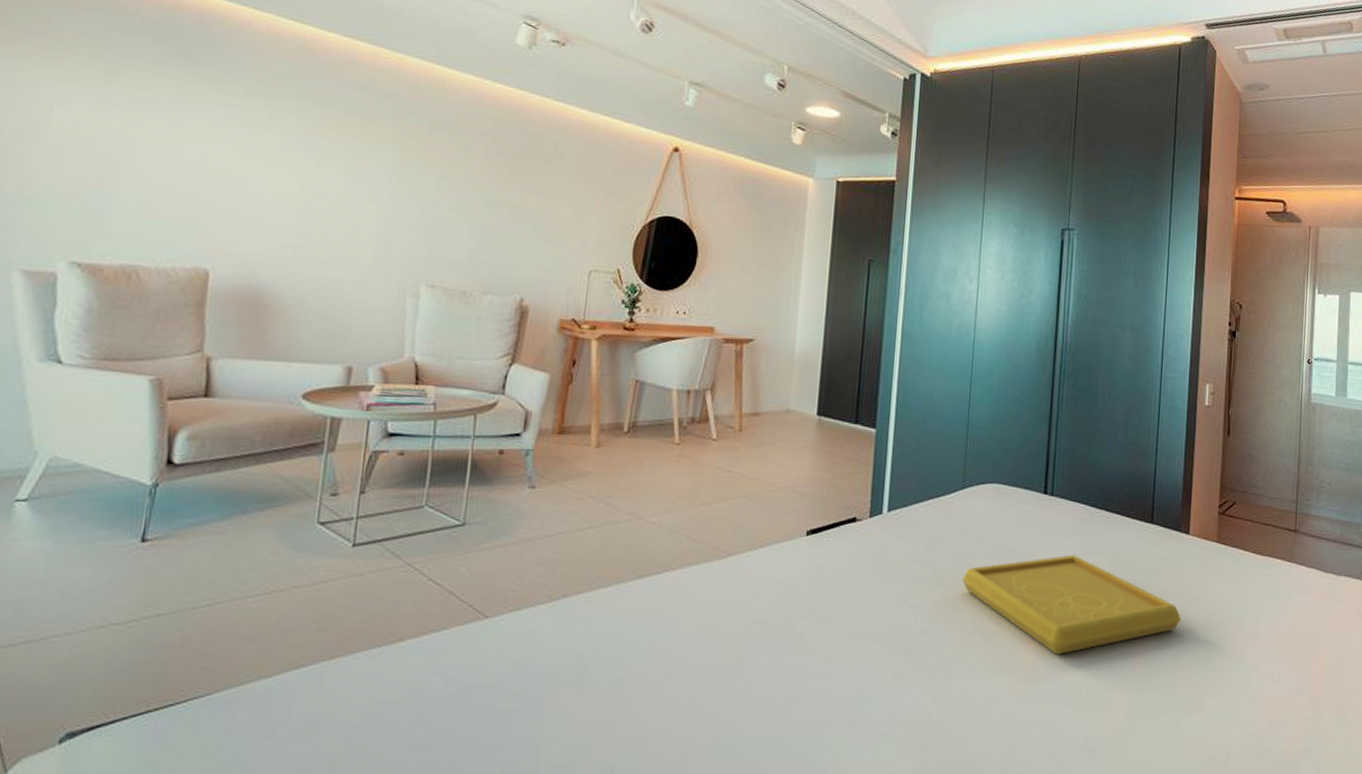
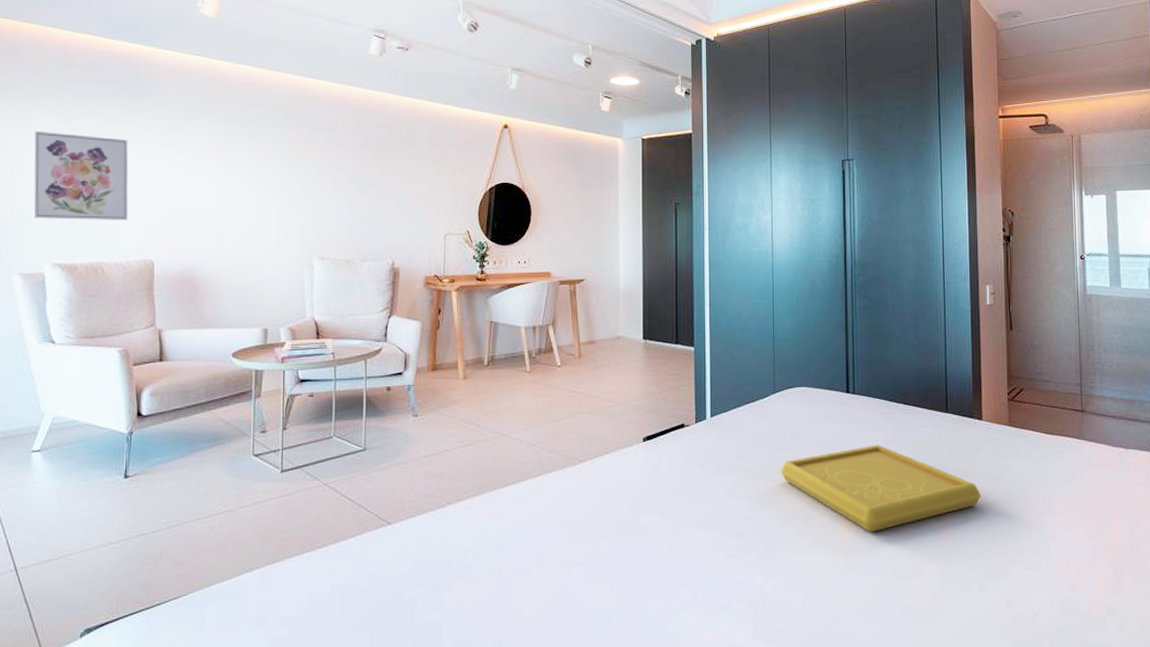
wall art: none [50,90,190,217] -> present [33,131,129,221]

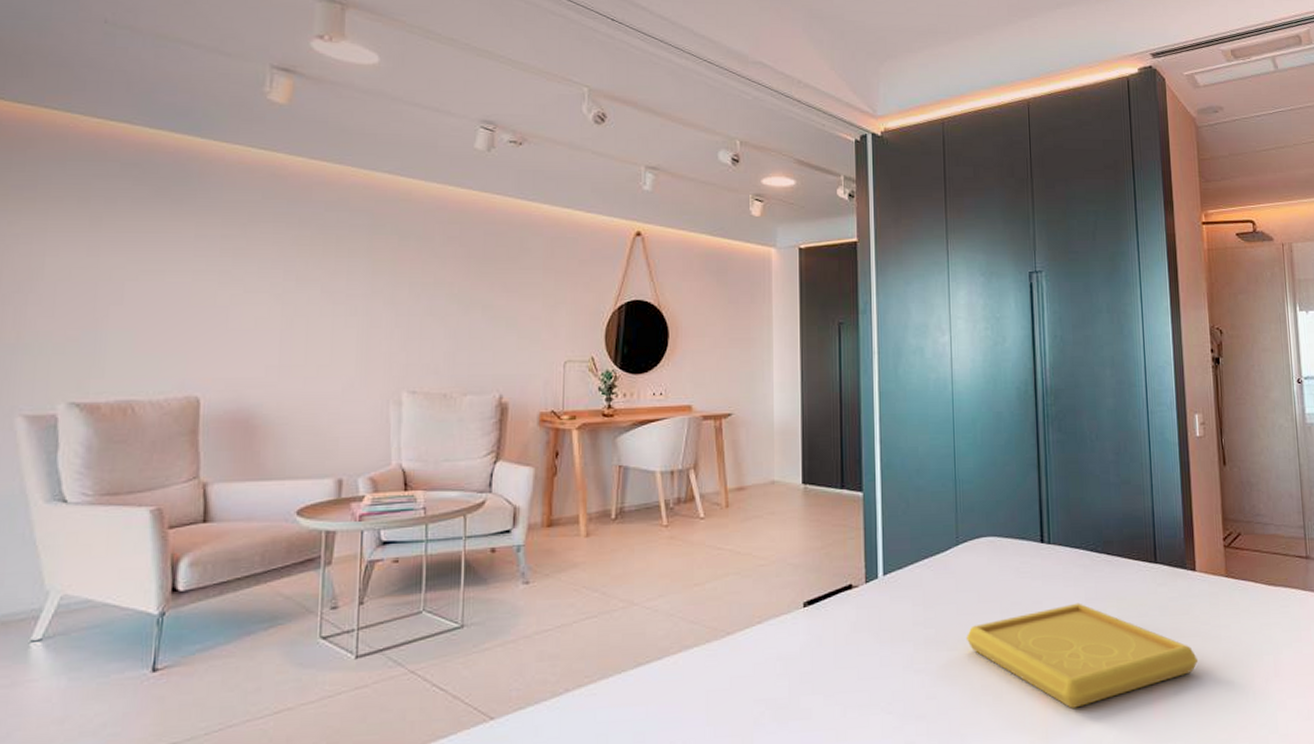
wall art: present [33,131,129,221] -> none [46,239,172,349]

